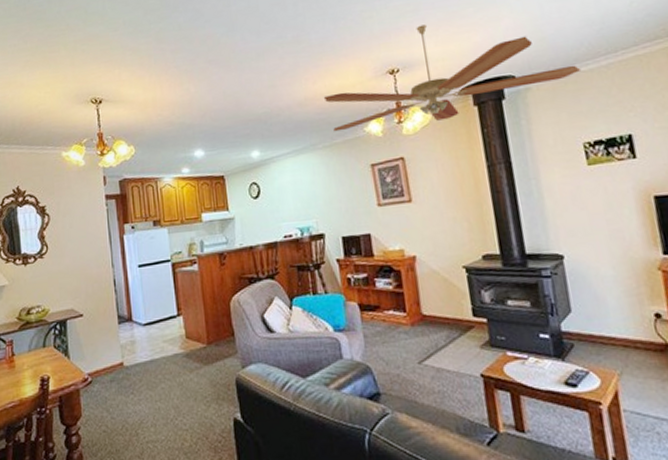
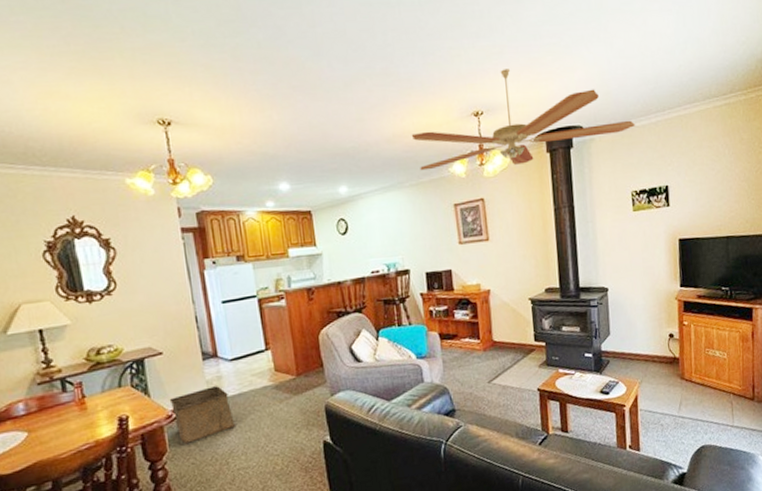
storage bin: none [86,351,146,411] -> present [169,386,235,445]

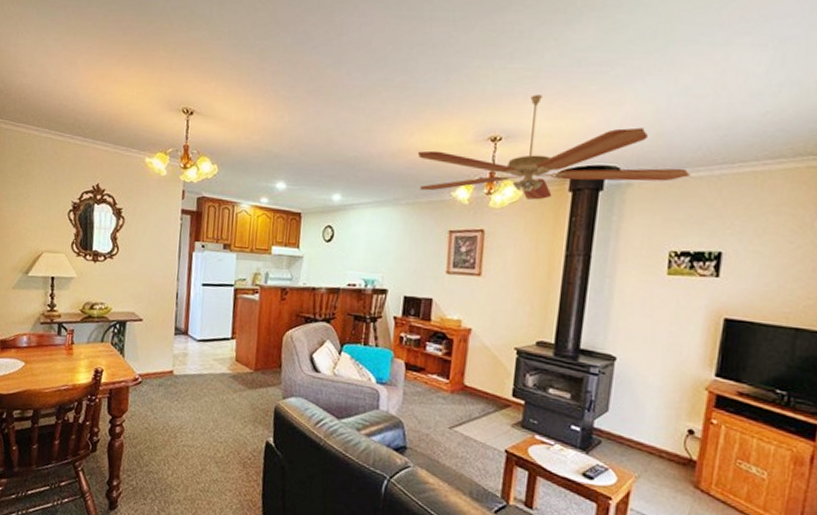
storage bin: present [169,386,235,445] -> none [139,361,190,410]

